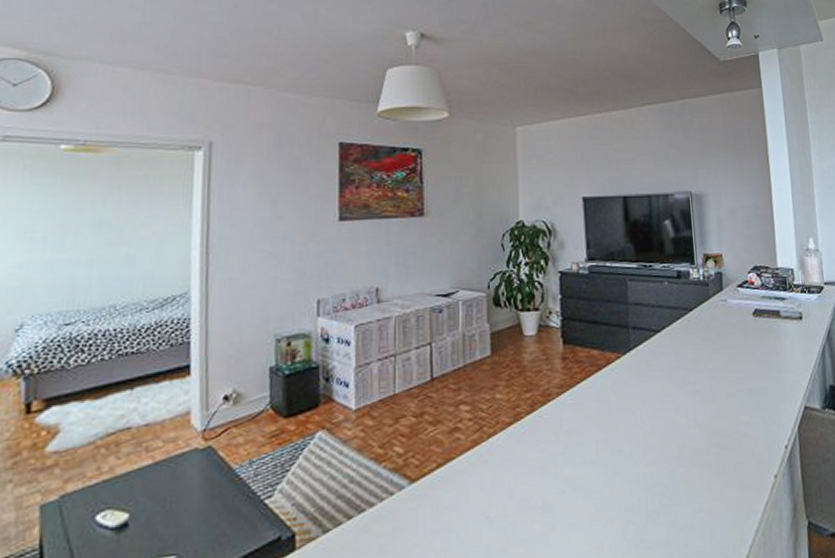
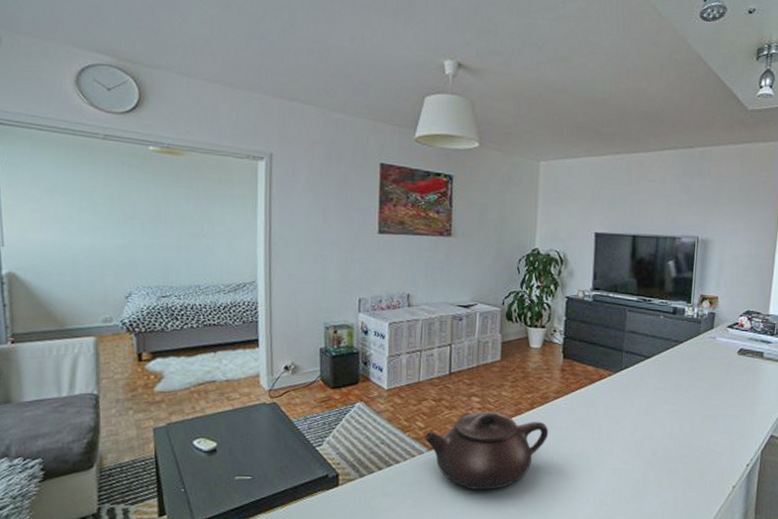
teapot: none [404,421,556,529] -> present [423,411,549,490]

